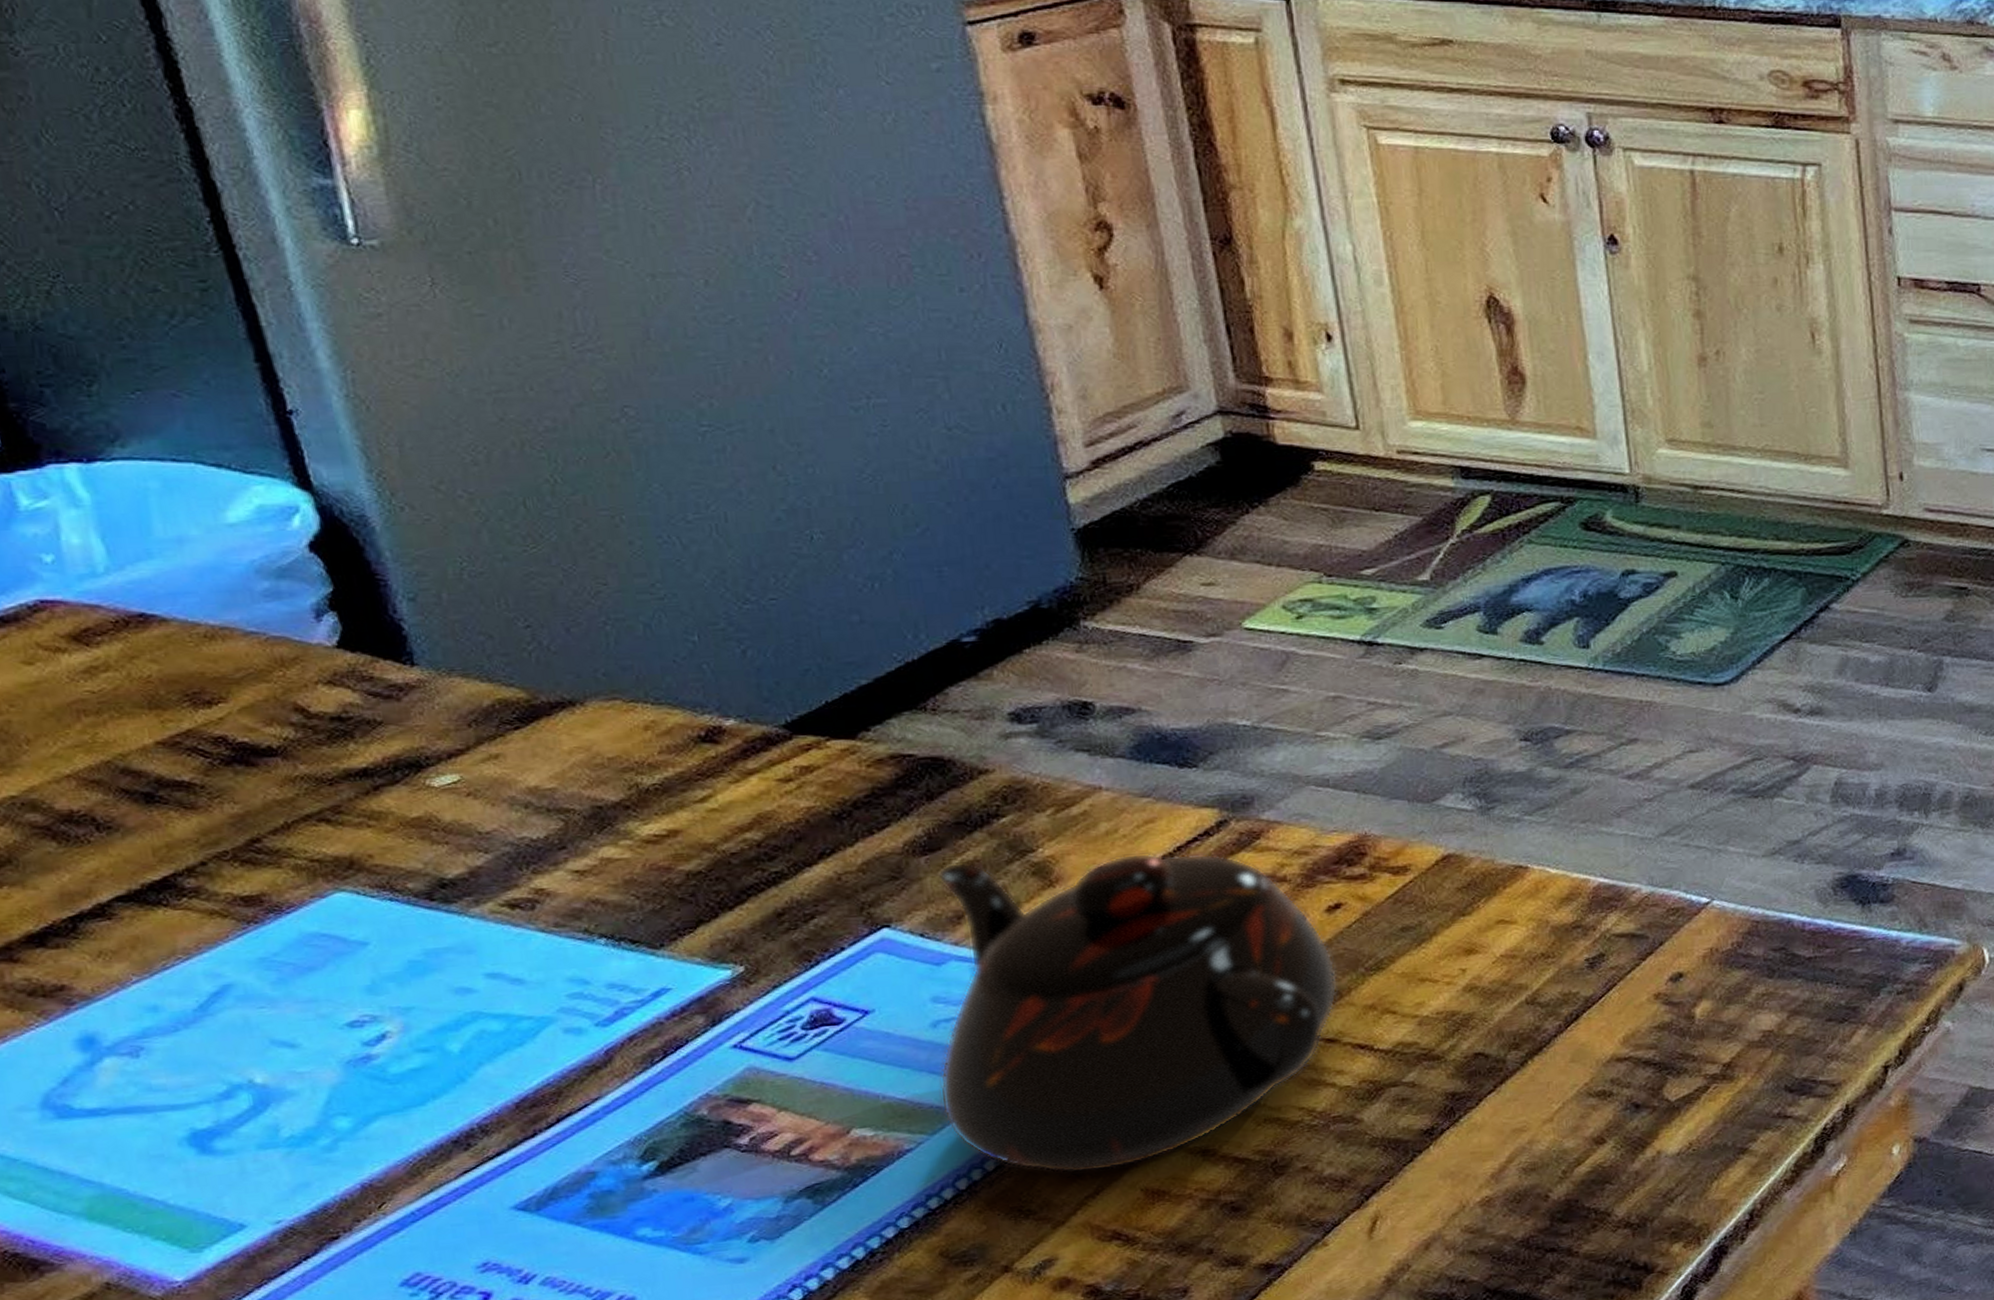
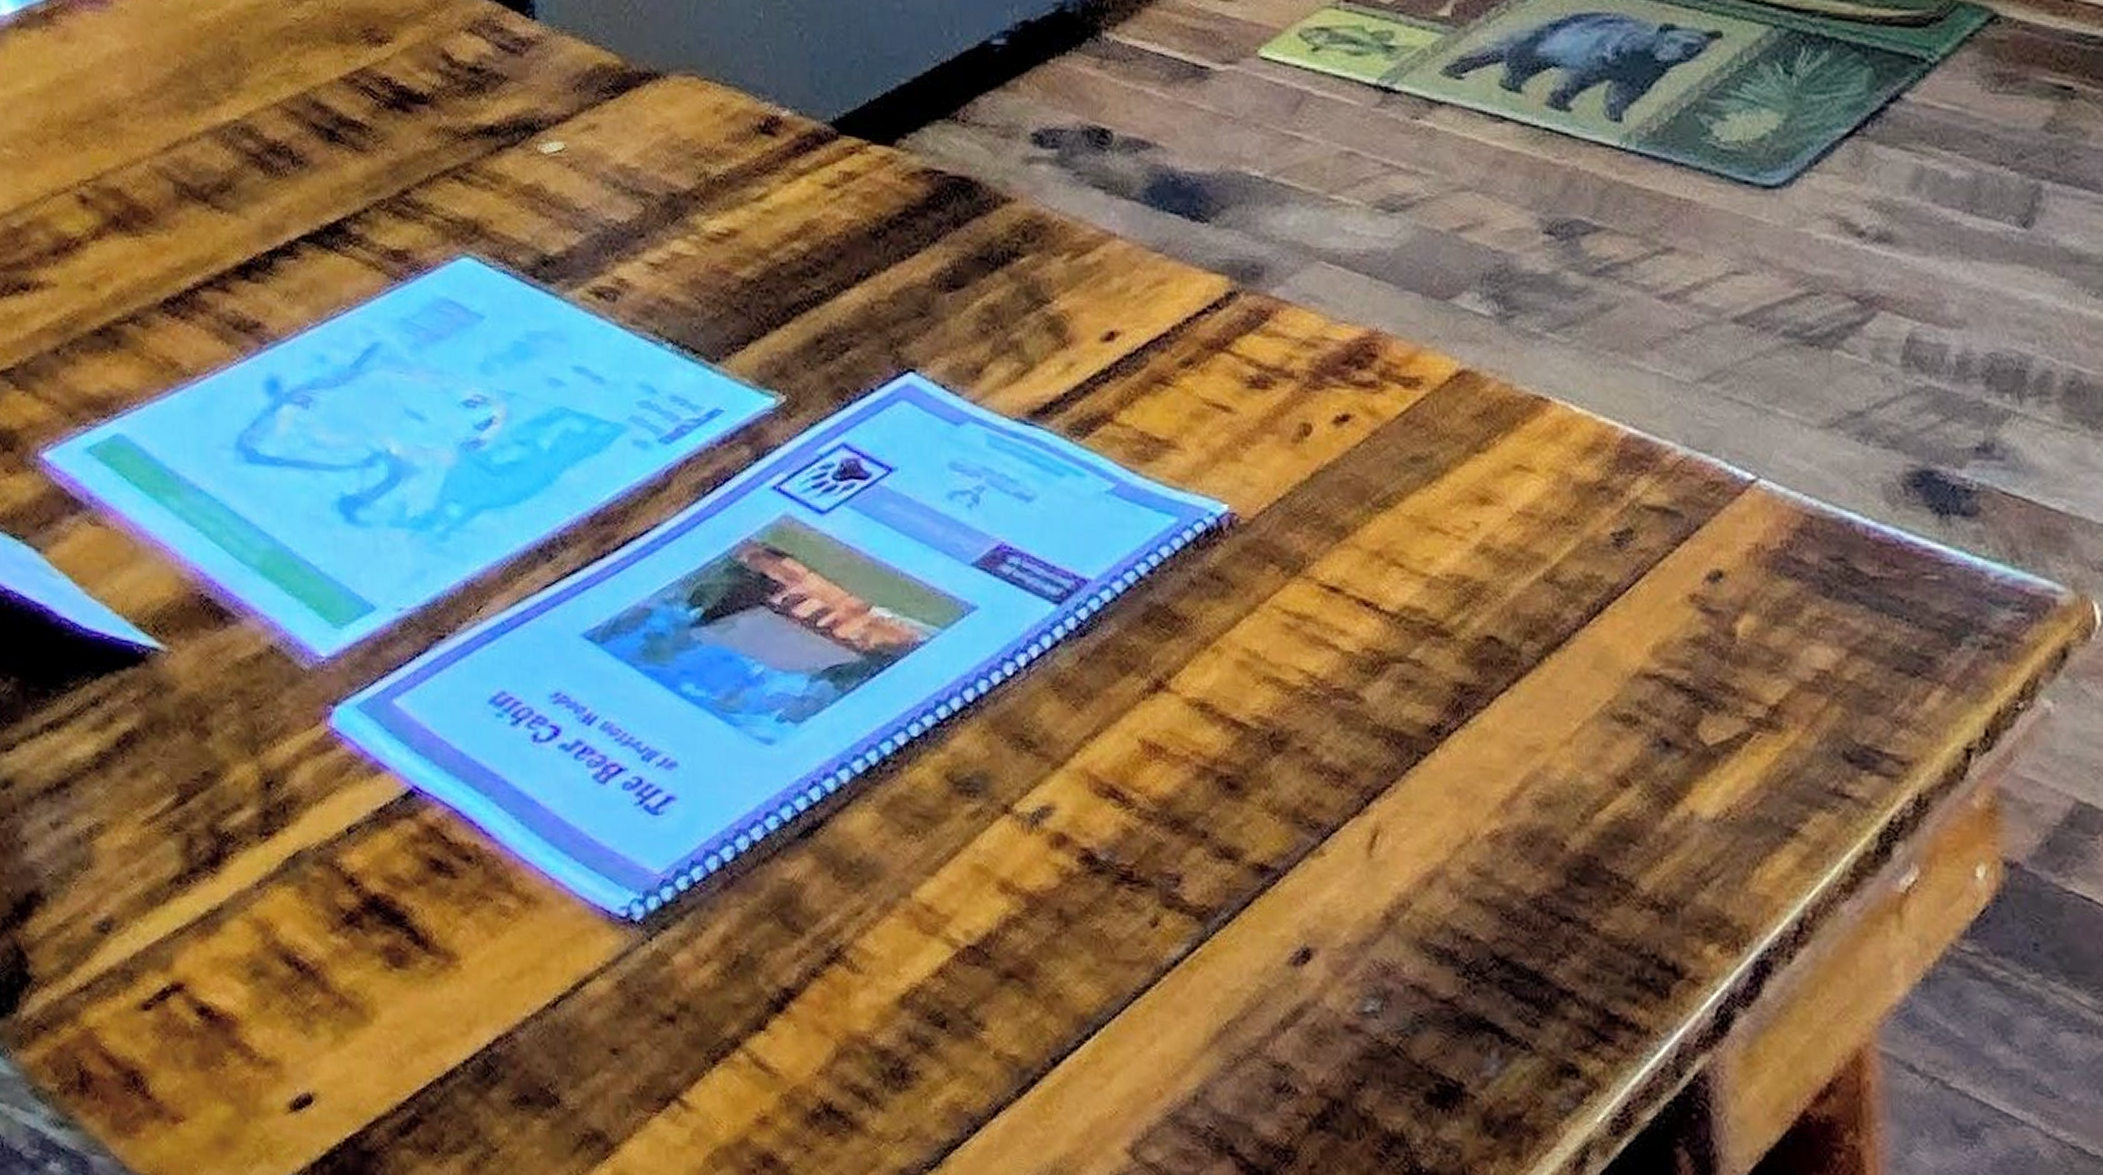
teapot: present [937,853,1338,1174] -> none [952,305,1343,709]

